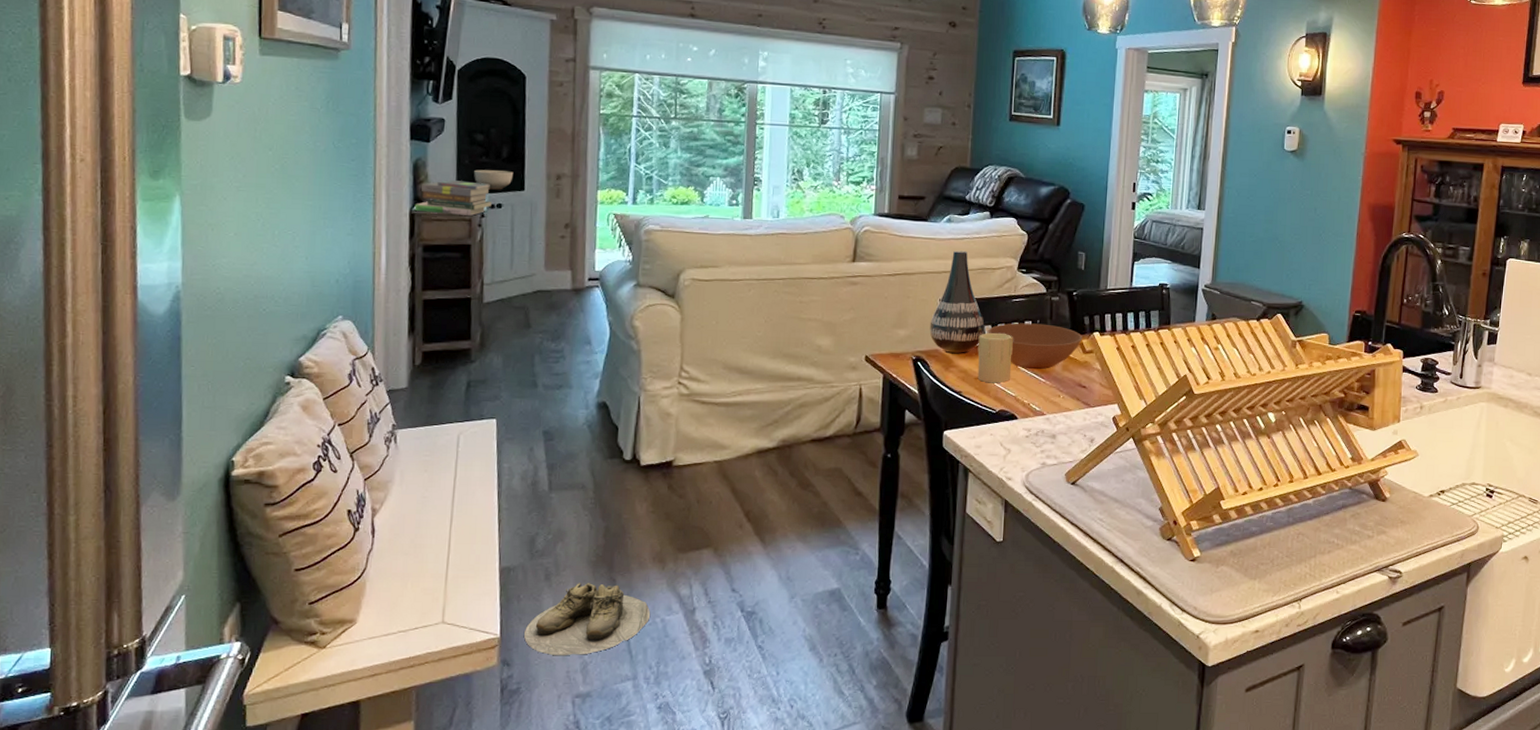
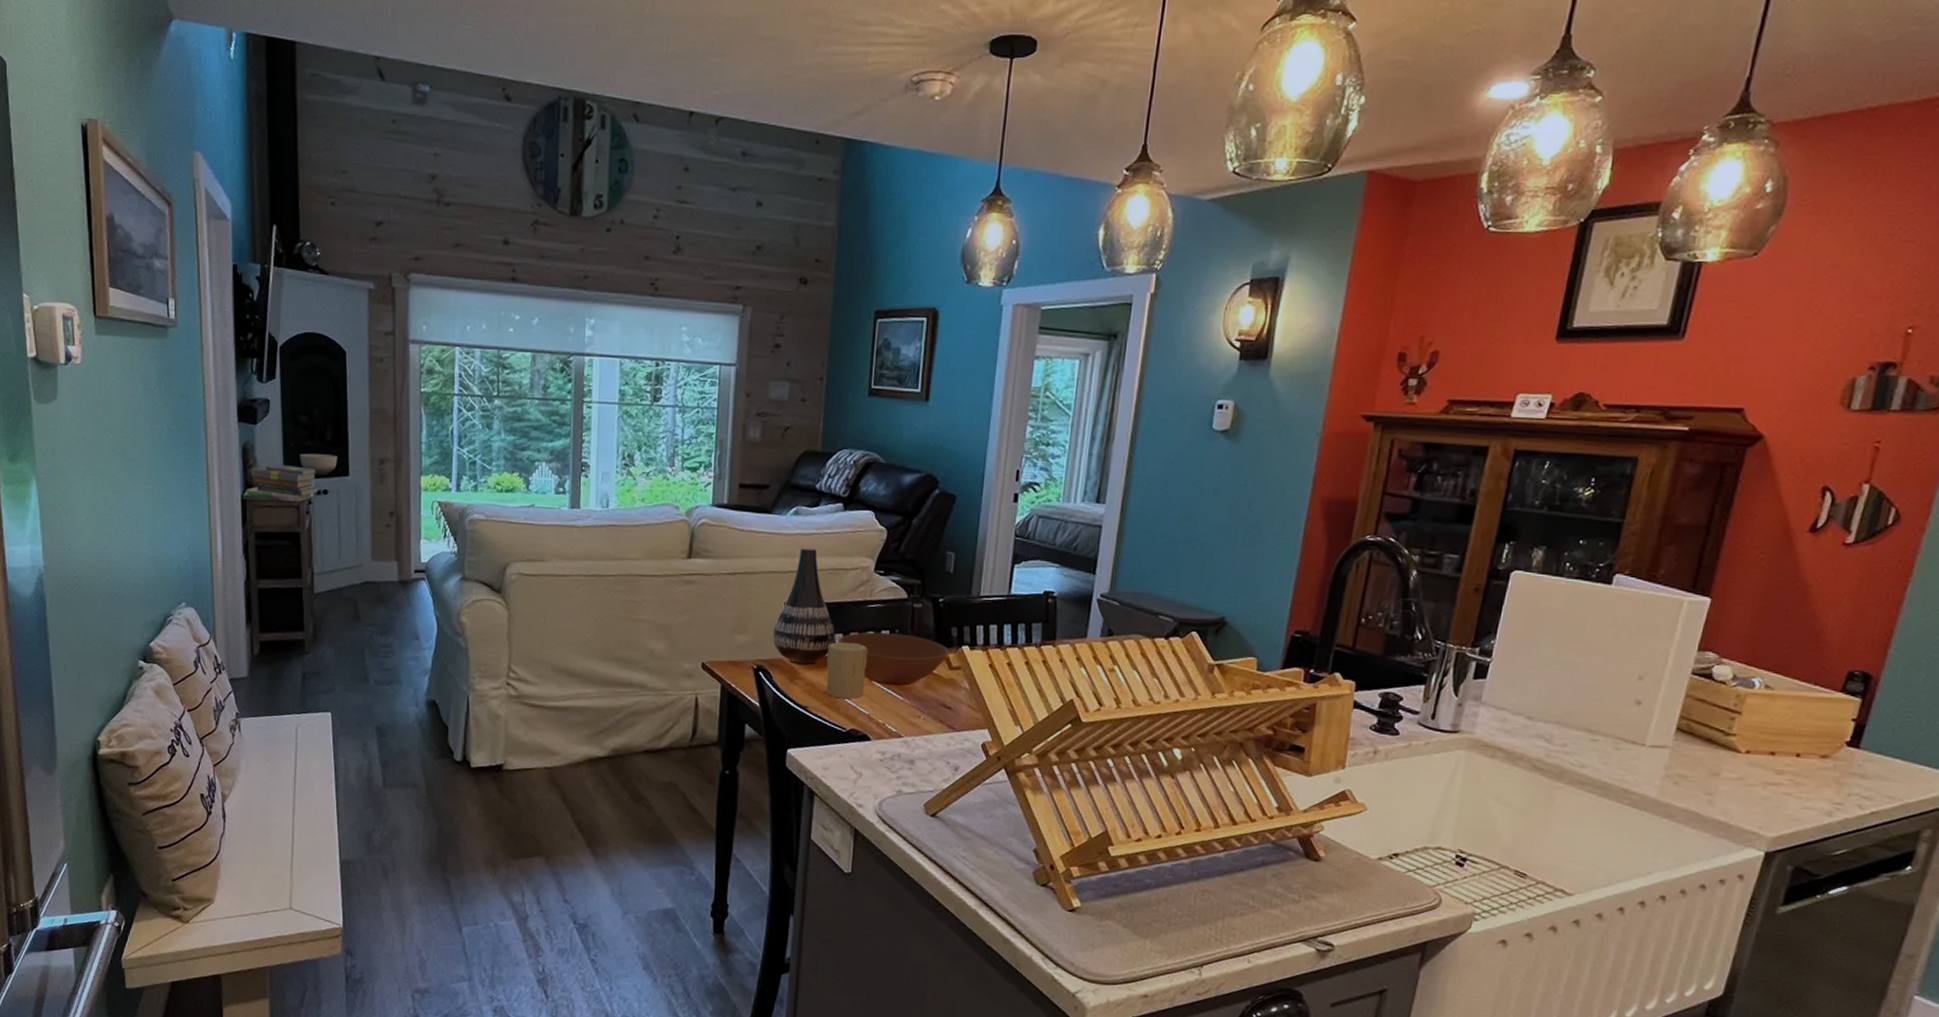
shoe: present [524,583,651,656] -> none [365,881,484,952]

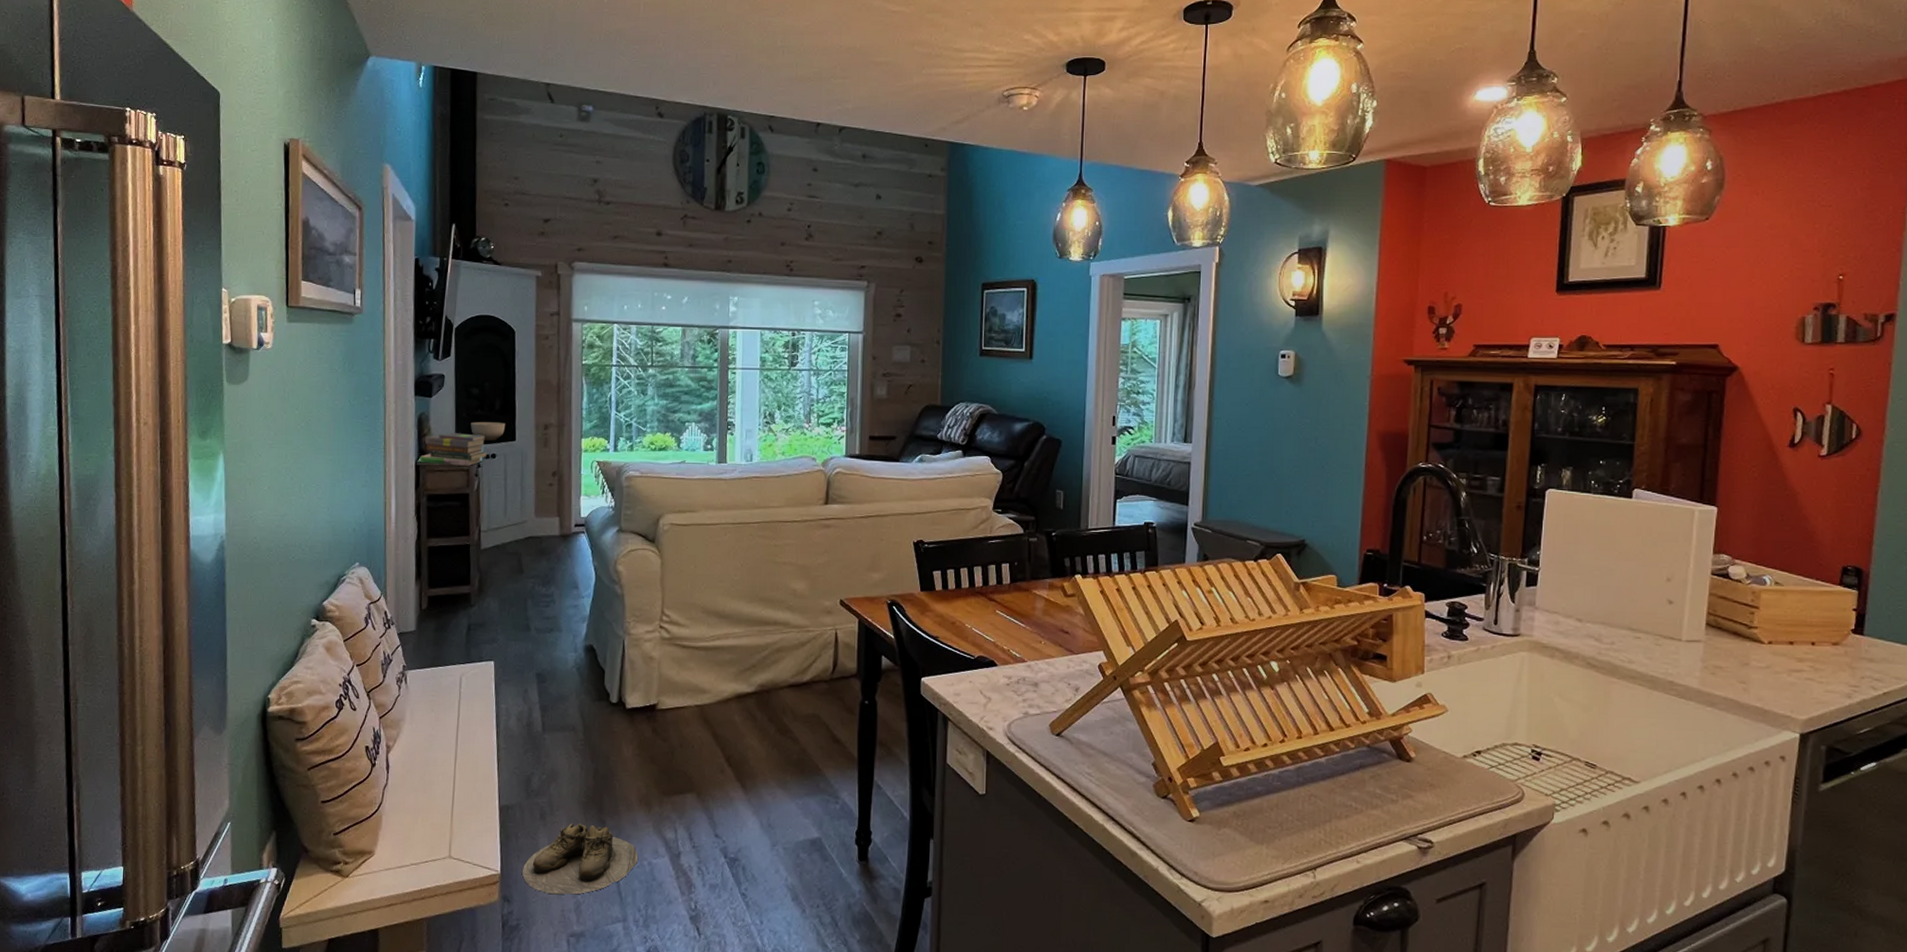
shoe: none [365,881,484,952] -> present [522,823,639,895]
vase: present [772,547,835,665] -> none [904,491,960,598]
candle: present [826,642,868,700] -> none [954,575,990,629]
bowl: present [839,632,949,686] -> none [964,565,1063,614]

